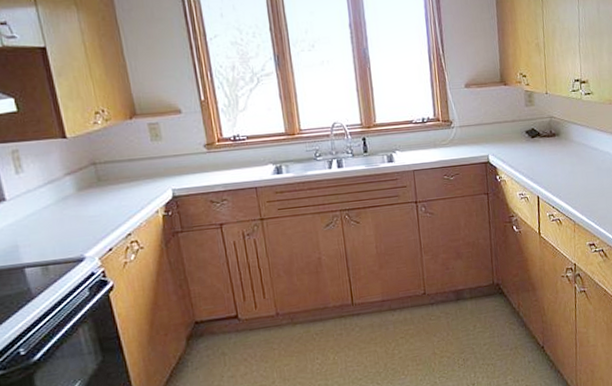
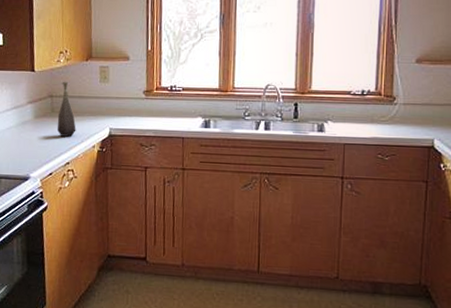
bottle: none [104,144,133,207] -> present [57,81,76,137]

